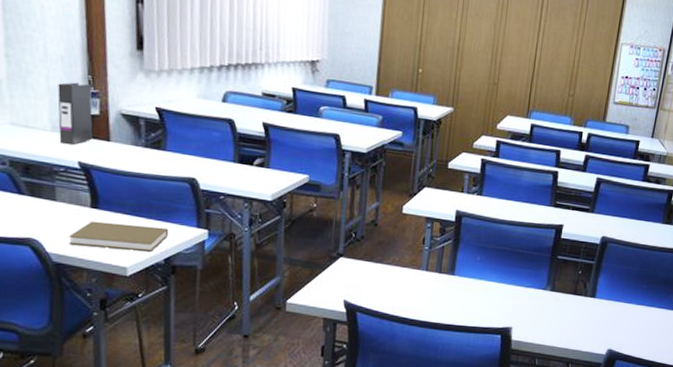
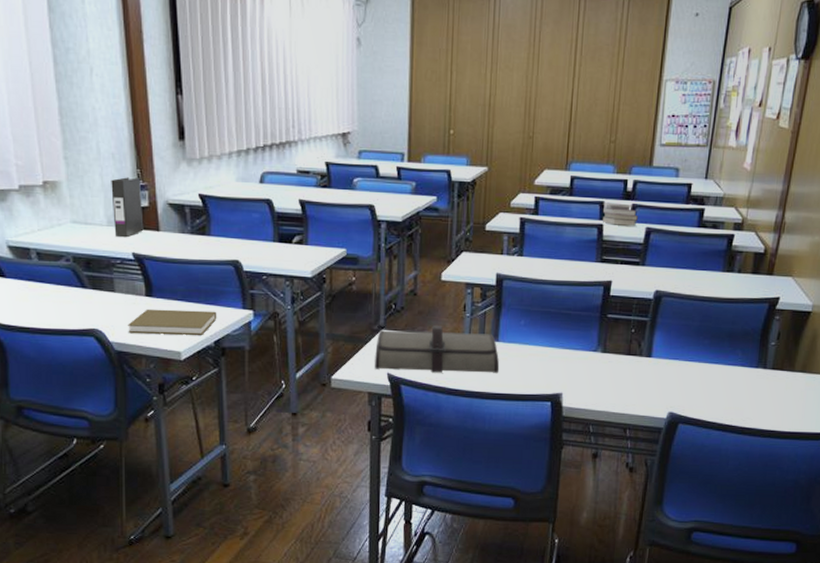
tool roll: none [331,256,454,306] -> present [375,326,500,373]
books: none [557,151,590,176] -> present [601,202,638,226]

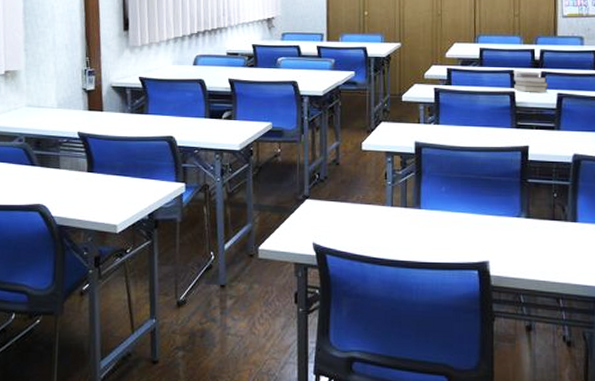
binder: present [111,177,144,238] -> none [62,65,89,119]
book: present [128,309,217,335] -> none [69,184,152,208]
tool roll: present [375,326,500,373] -> none [300,194,424,242]

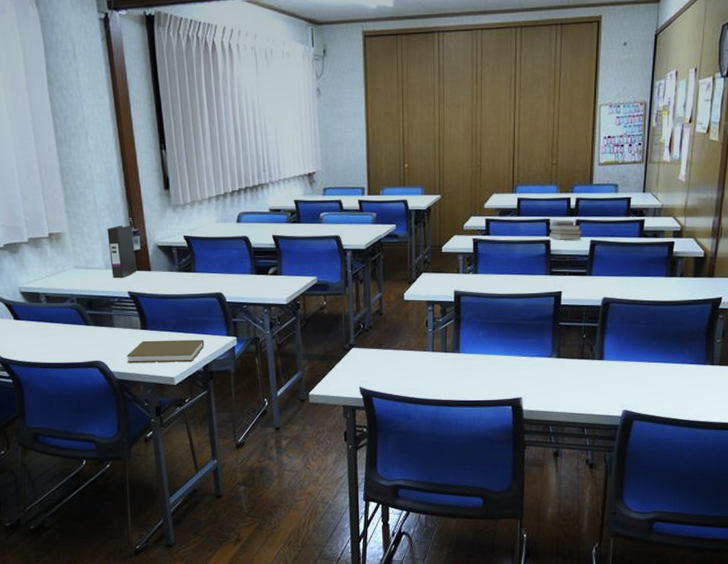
binder: none [62,65,89,119] -> present [107,225,137,279]
book: none [69,184,152,208] -> present [126,339,205,363]

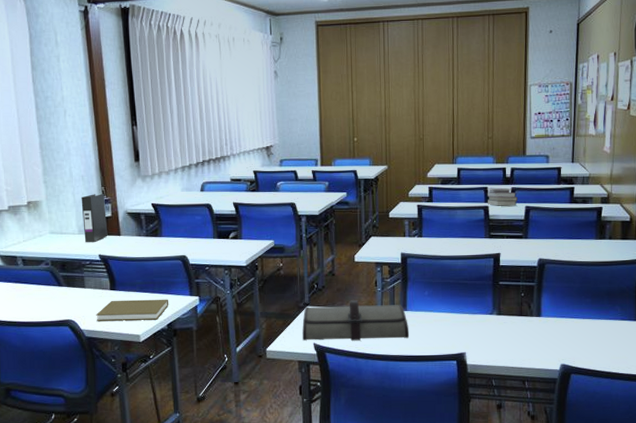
tool roll: none [347,341,462,384] -> present [302,300,410,341]

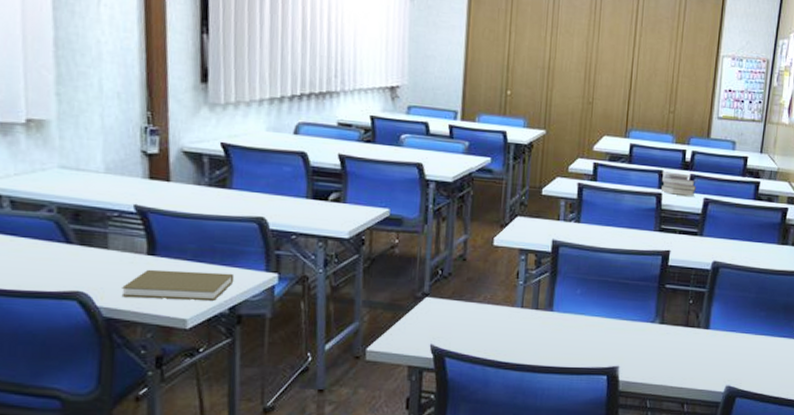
binder: present [81,194,108,243] -> none [113,119,151,188]
tool roll: present [302,300,410,341] -> none [416,293,554,345]

